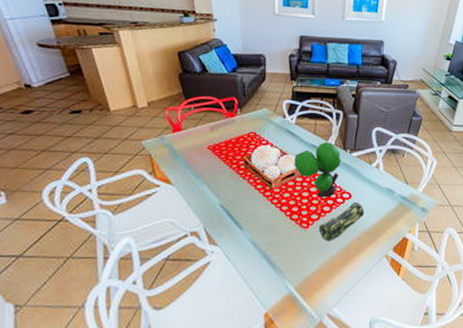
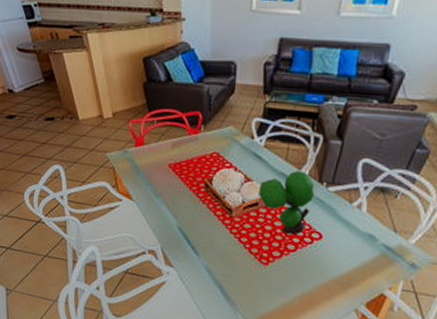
pencil case: present [318,201,365,242] -> none [279,243,336,283]

